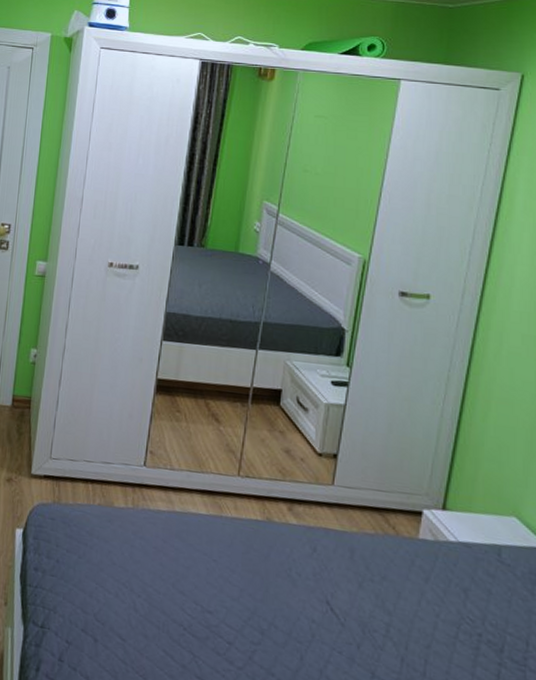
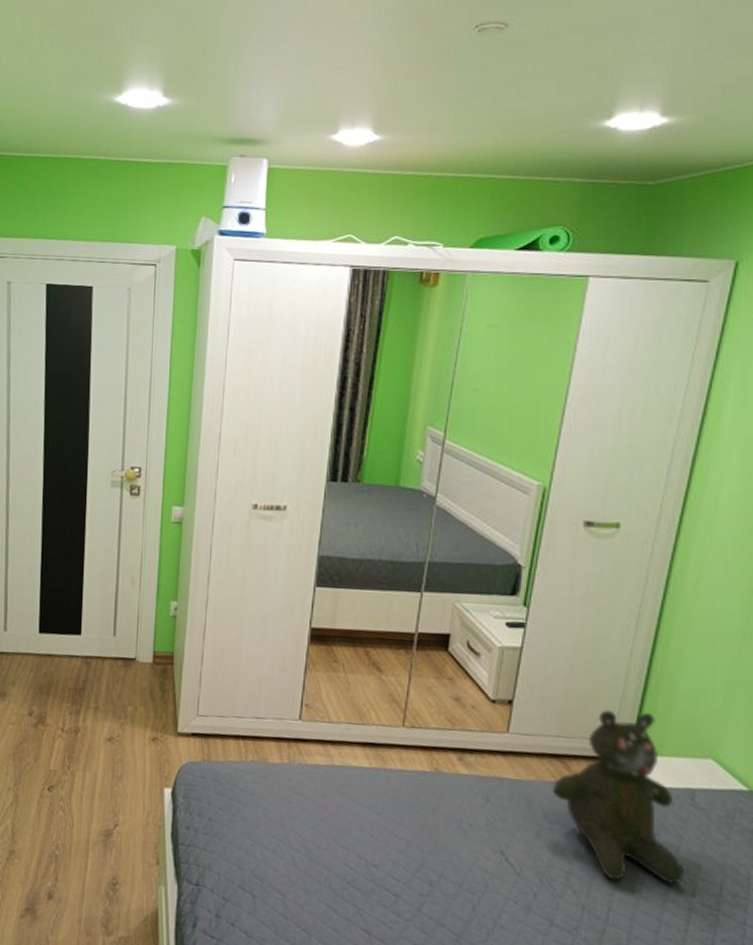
teddy bear: none [372,466,494,640] -> present [551,710,685,885]

